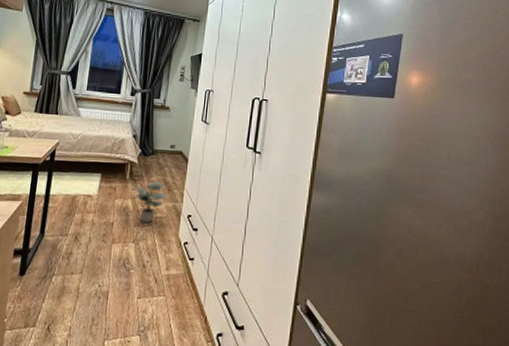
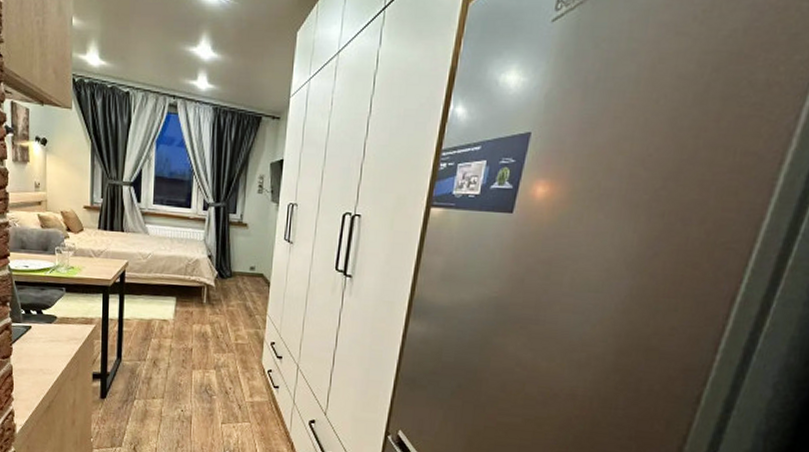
potted plant: present [134,181,168,224] -> none [212,306,250,350]

